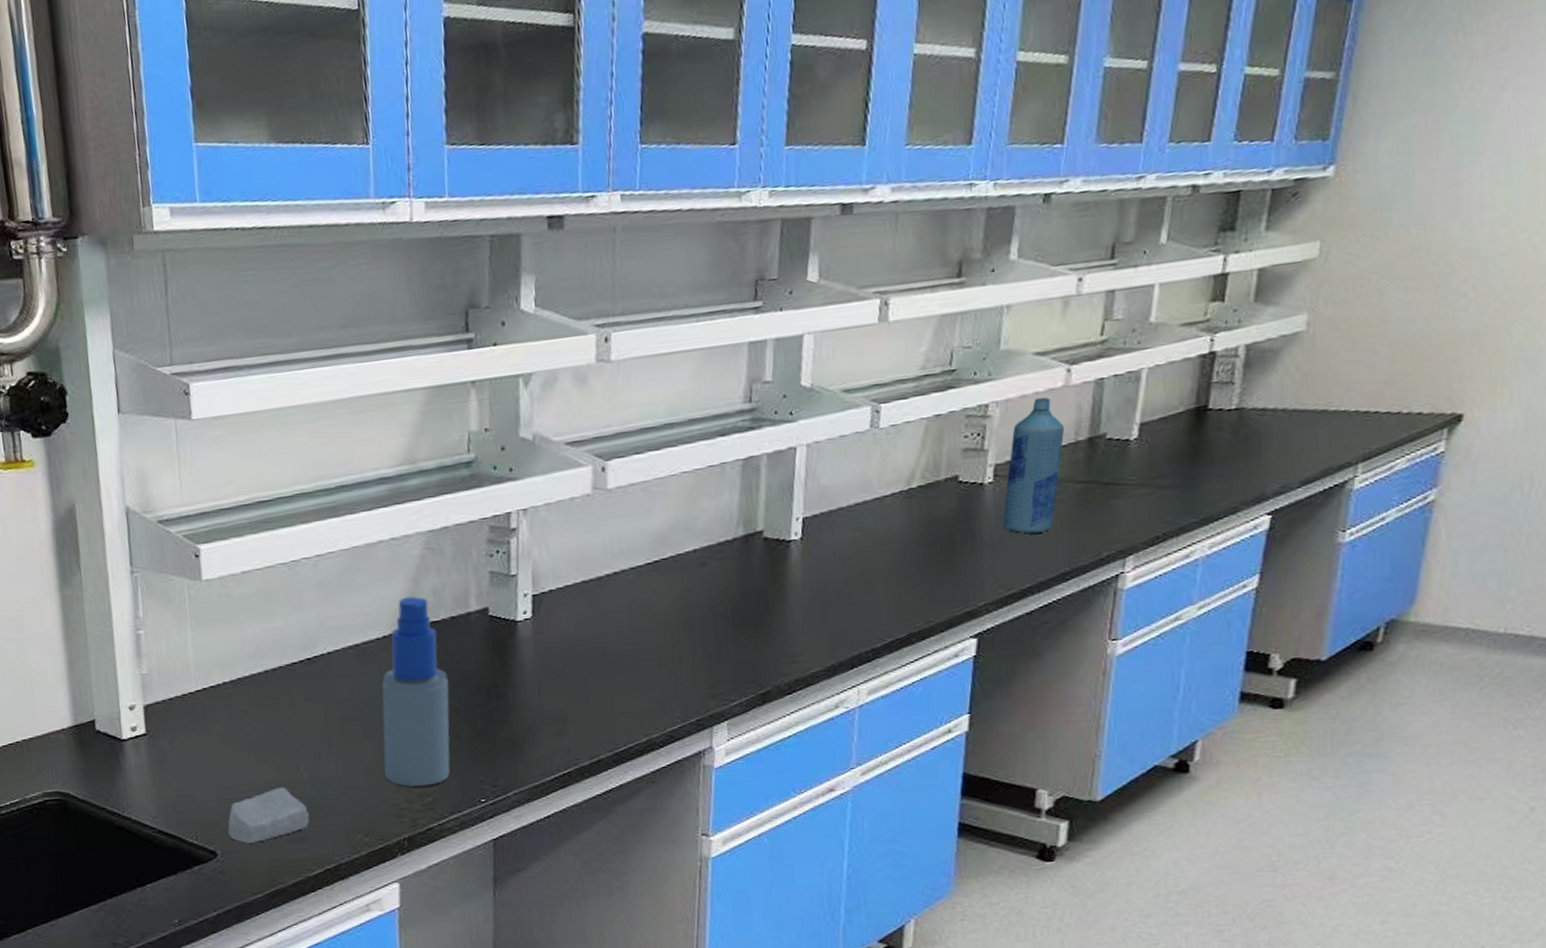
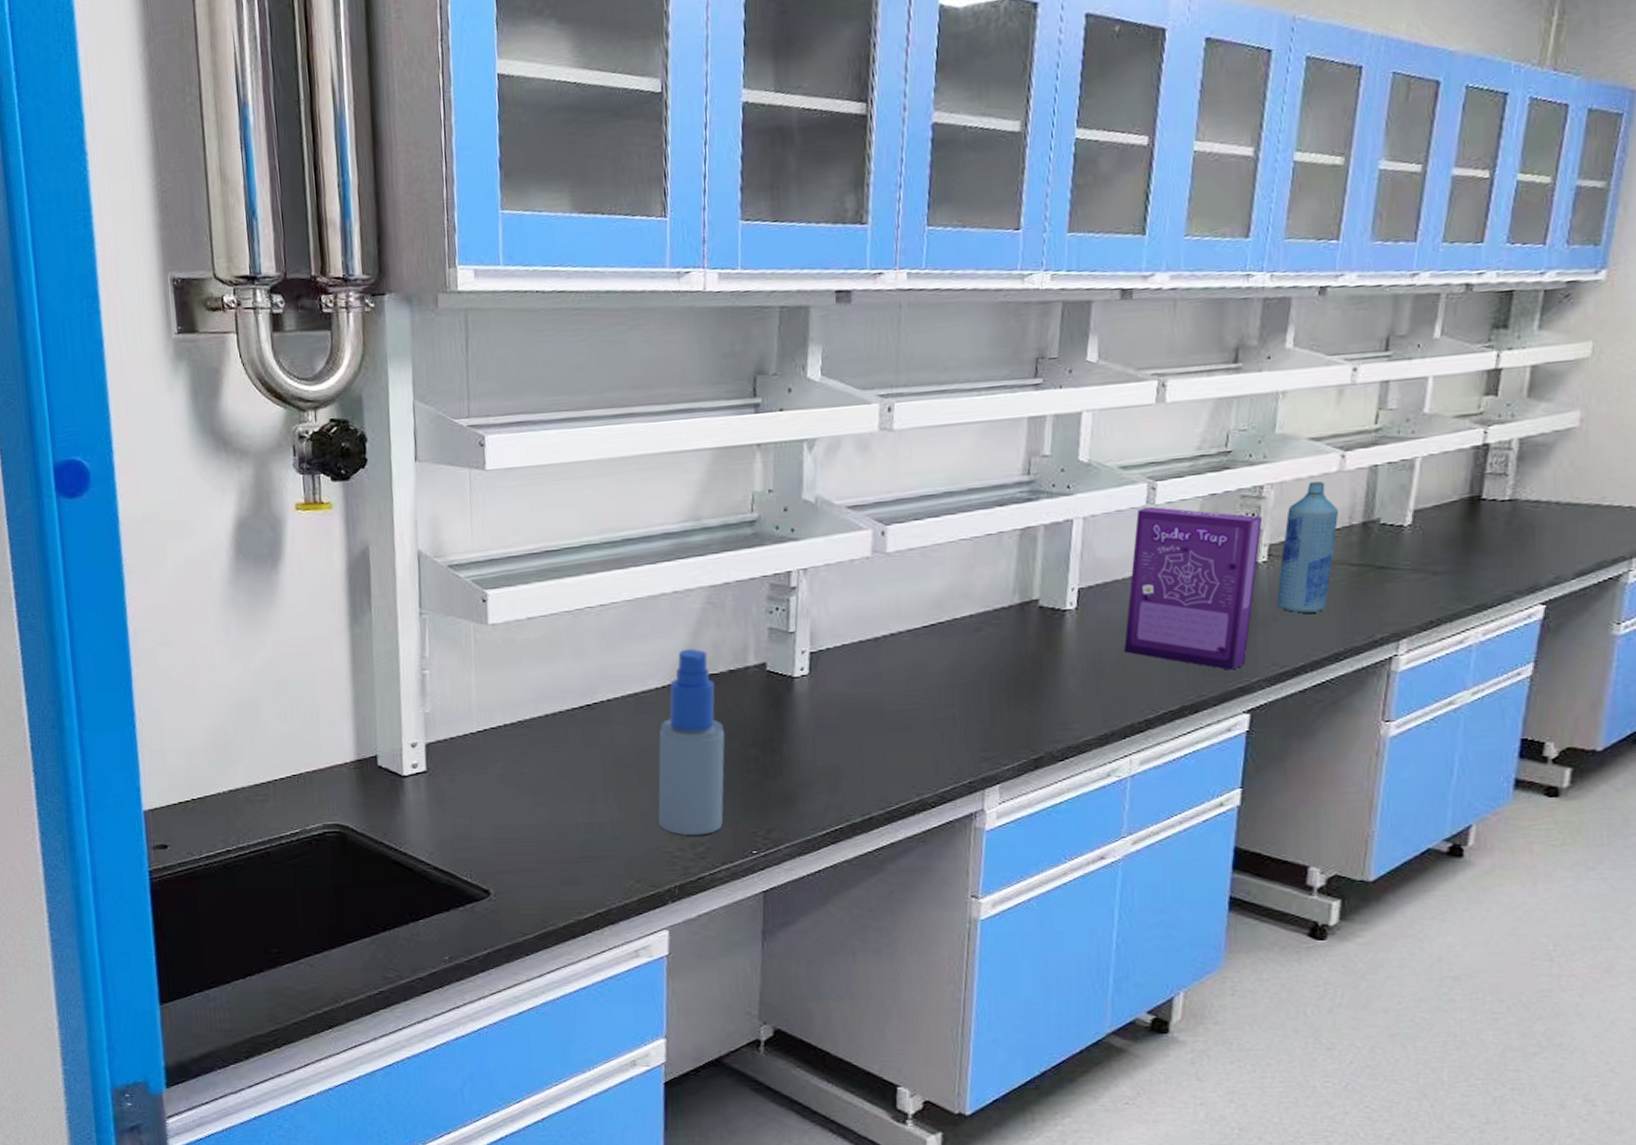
soap bar: present [227,786,310,843] -> none [502,829,583,883]
cereal box: none [849,430,989,595] -> present [1123,506,1263,670]

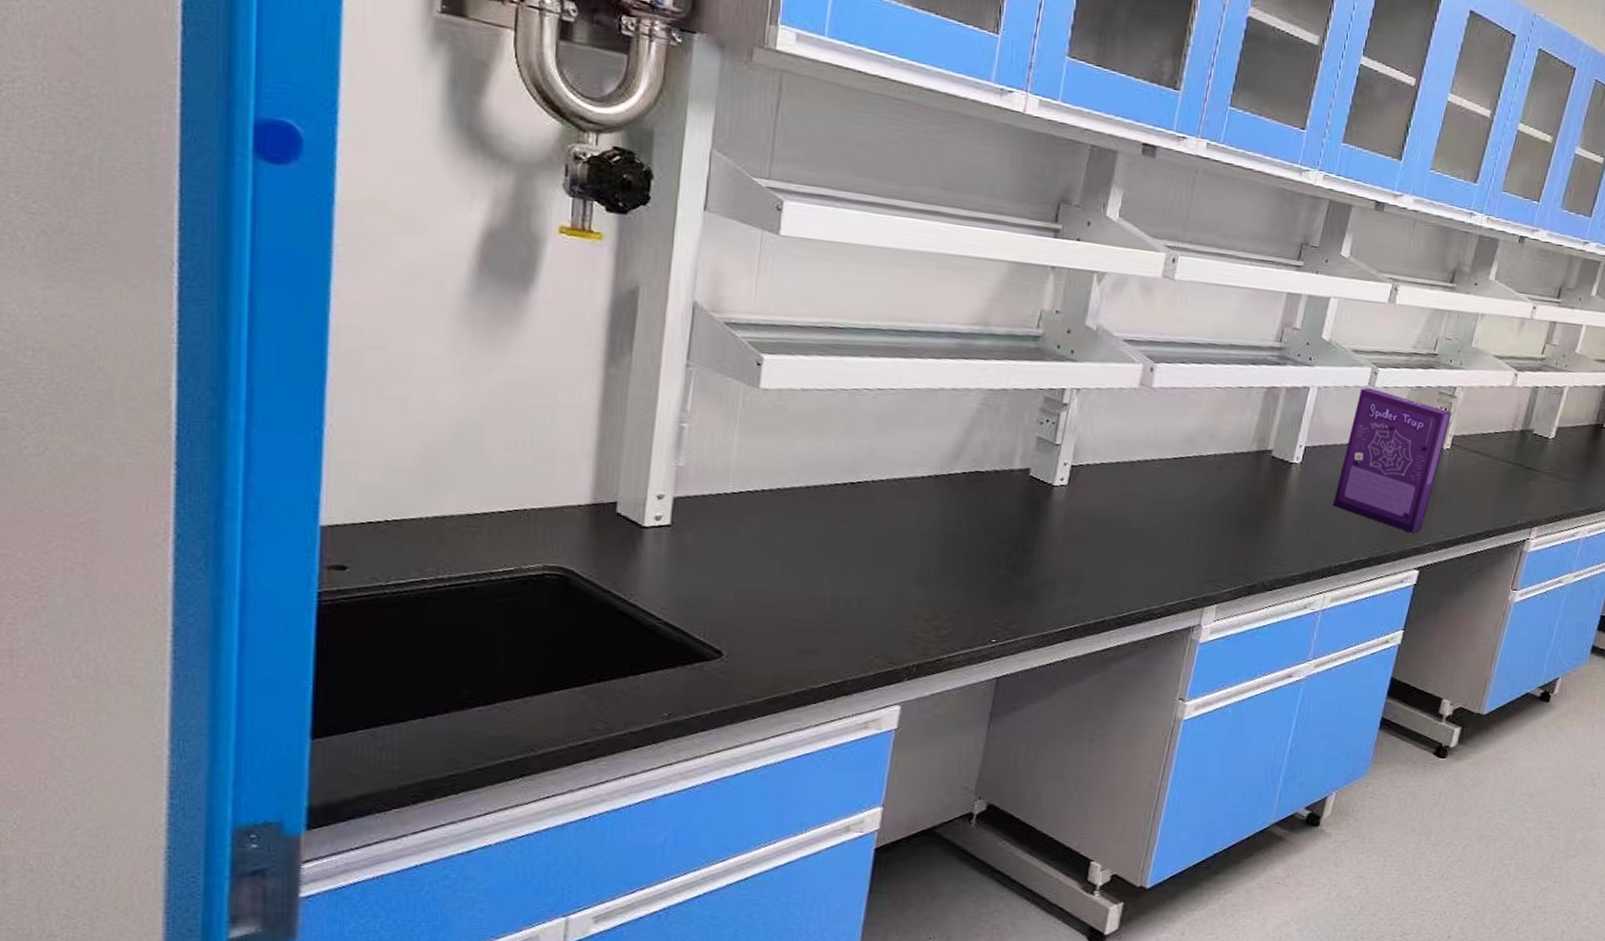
spray bottle: present [658,648,725,836] -> none [905,444,983,620]
bottle: present [1276,481,1340,613] -> none [1451,391,1507,496]

